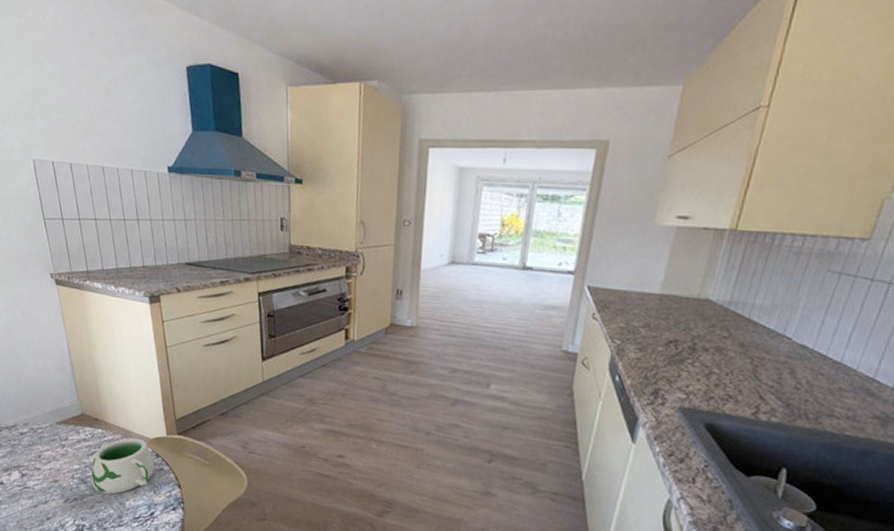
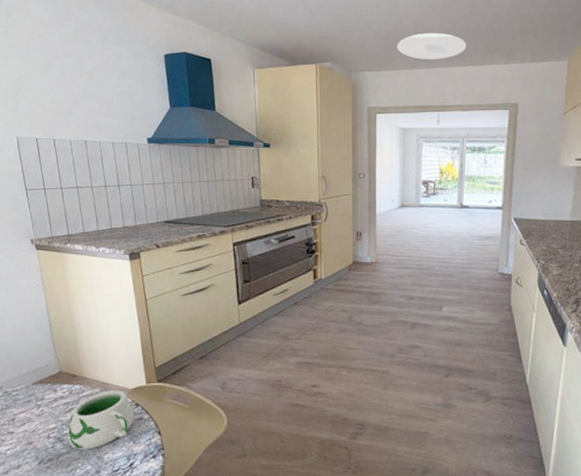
ceiling light: none [460,43,550,79] -> present [397,32,467,59]

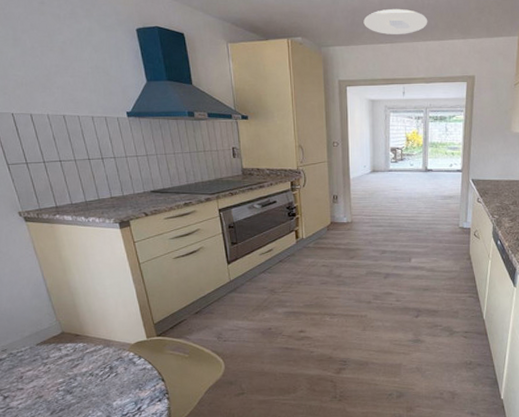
mug: present [68,389,135,451] -> none [76,345,139,400]

